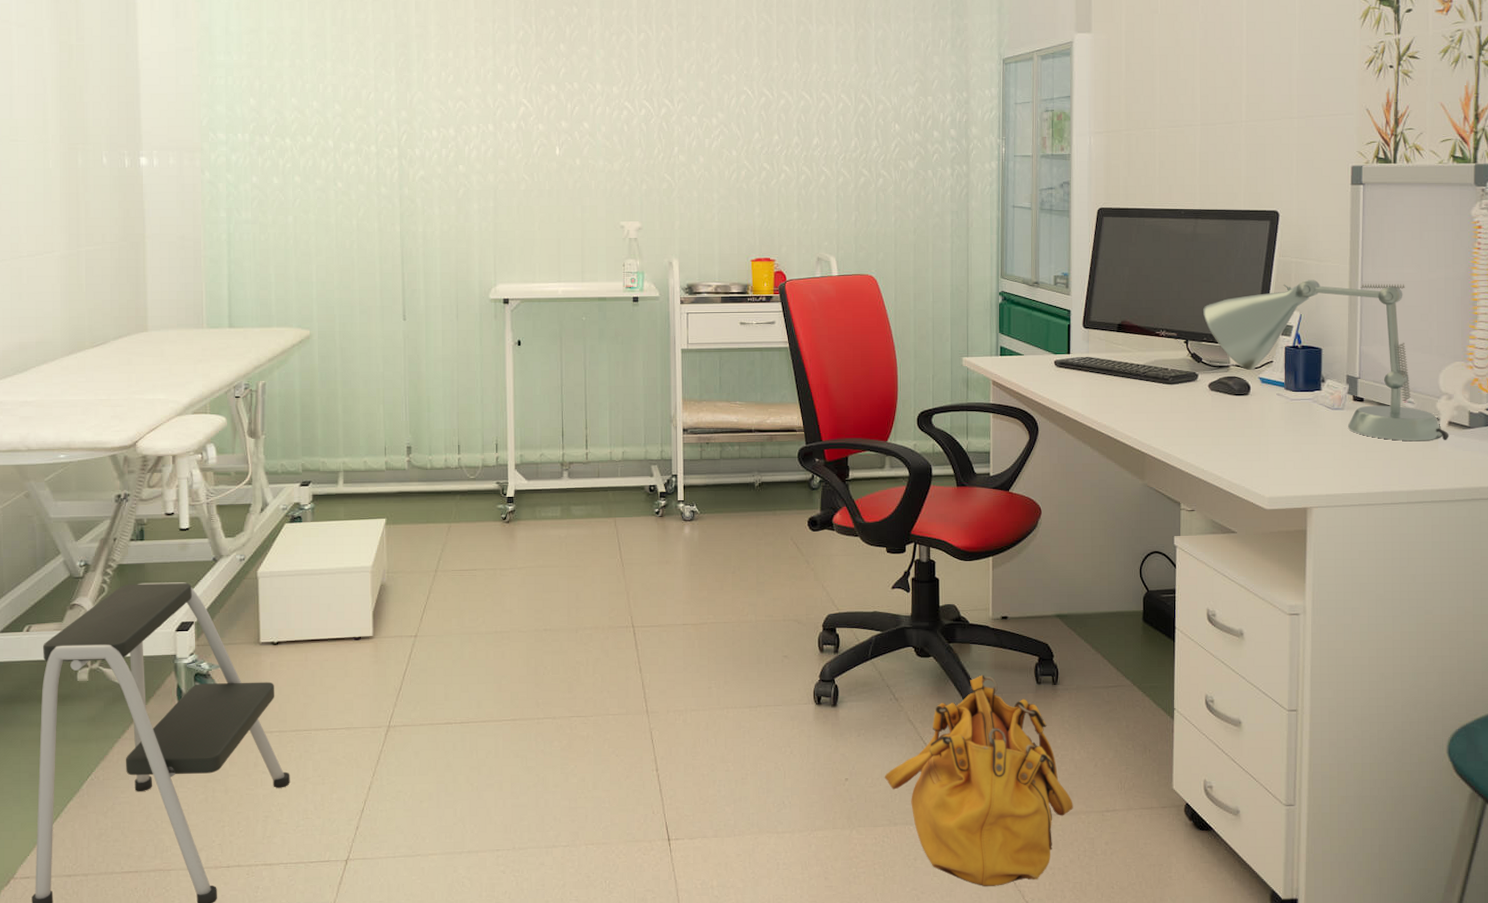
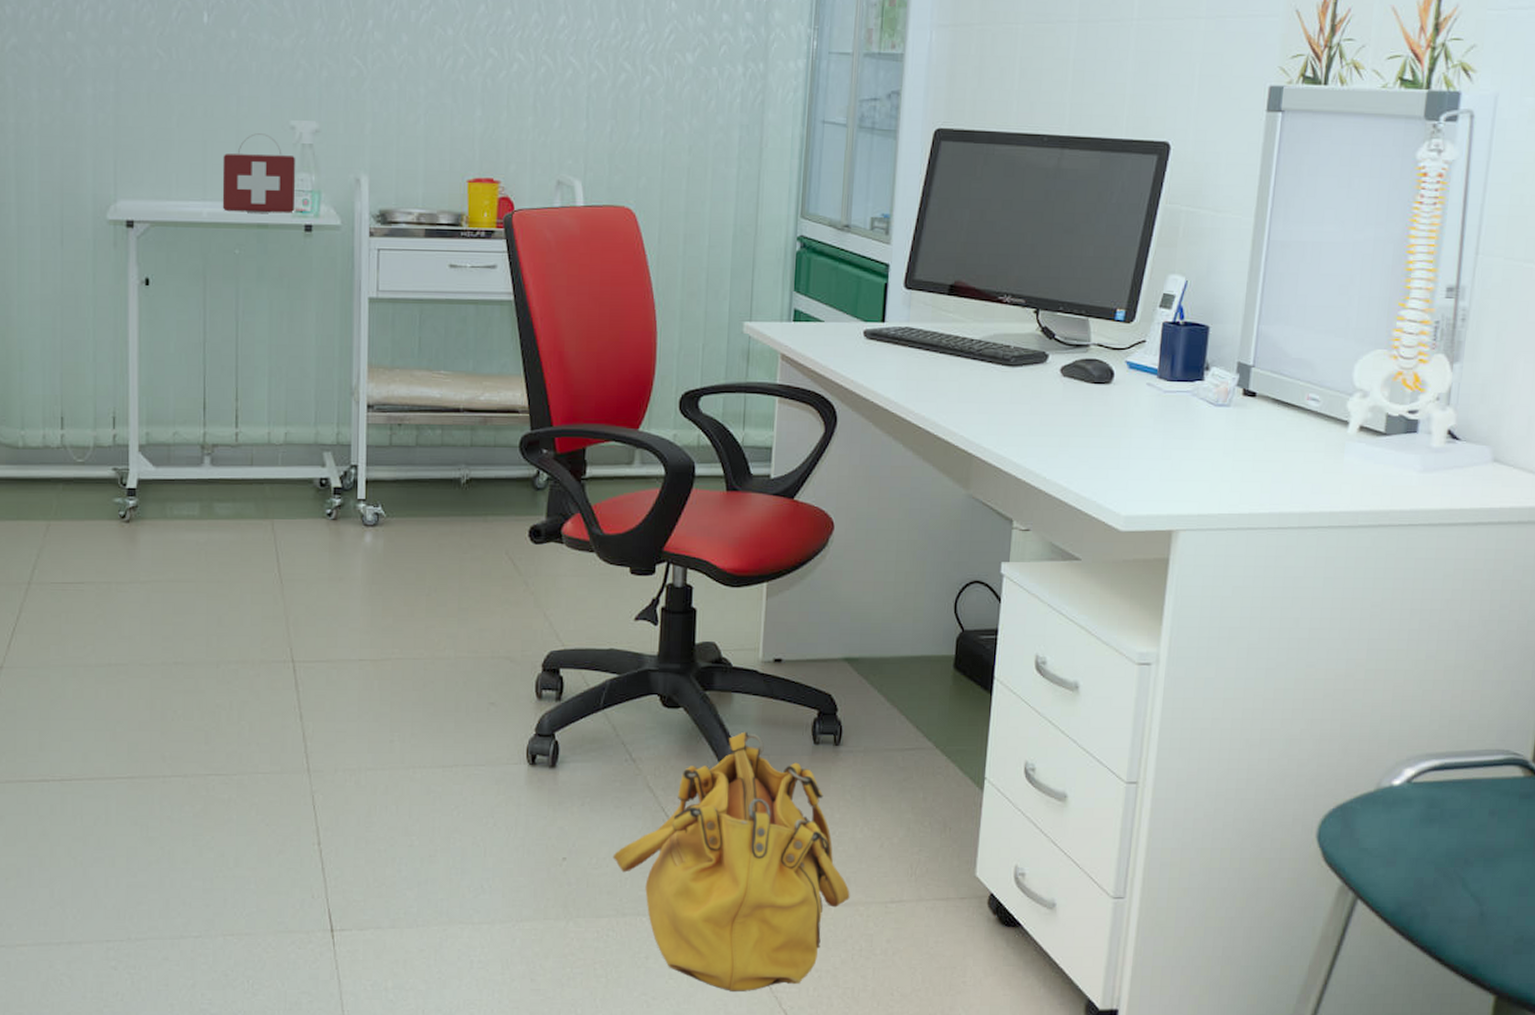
first-aid kit: none [572,232,626,290] -> present [222,133,296,214]
desk lamp: present [1203,279,1449,442] -> none [1061,235,1359,450]

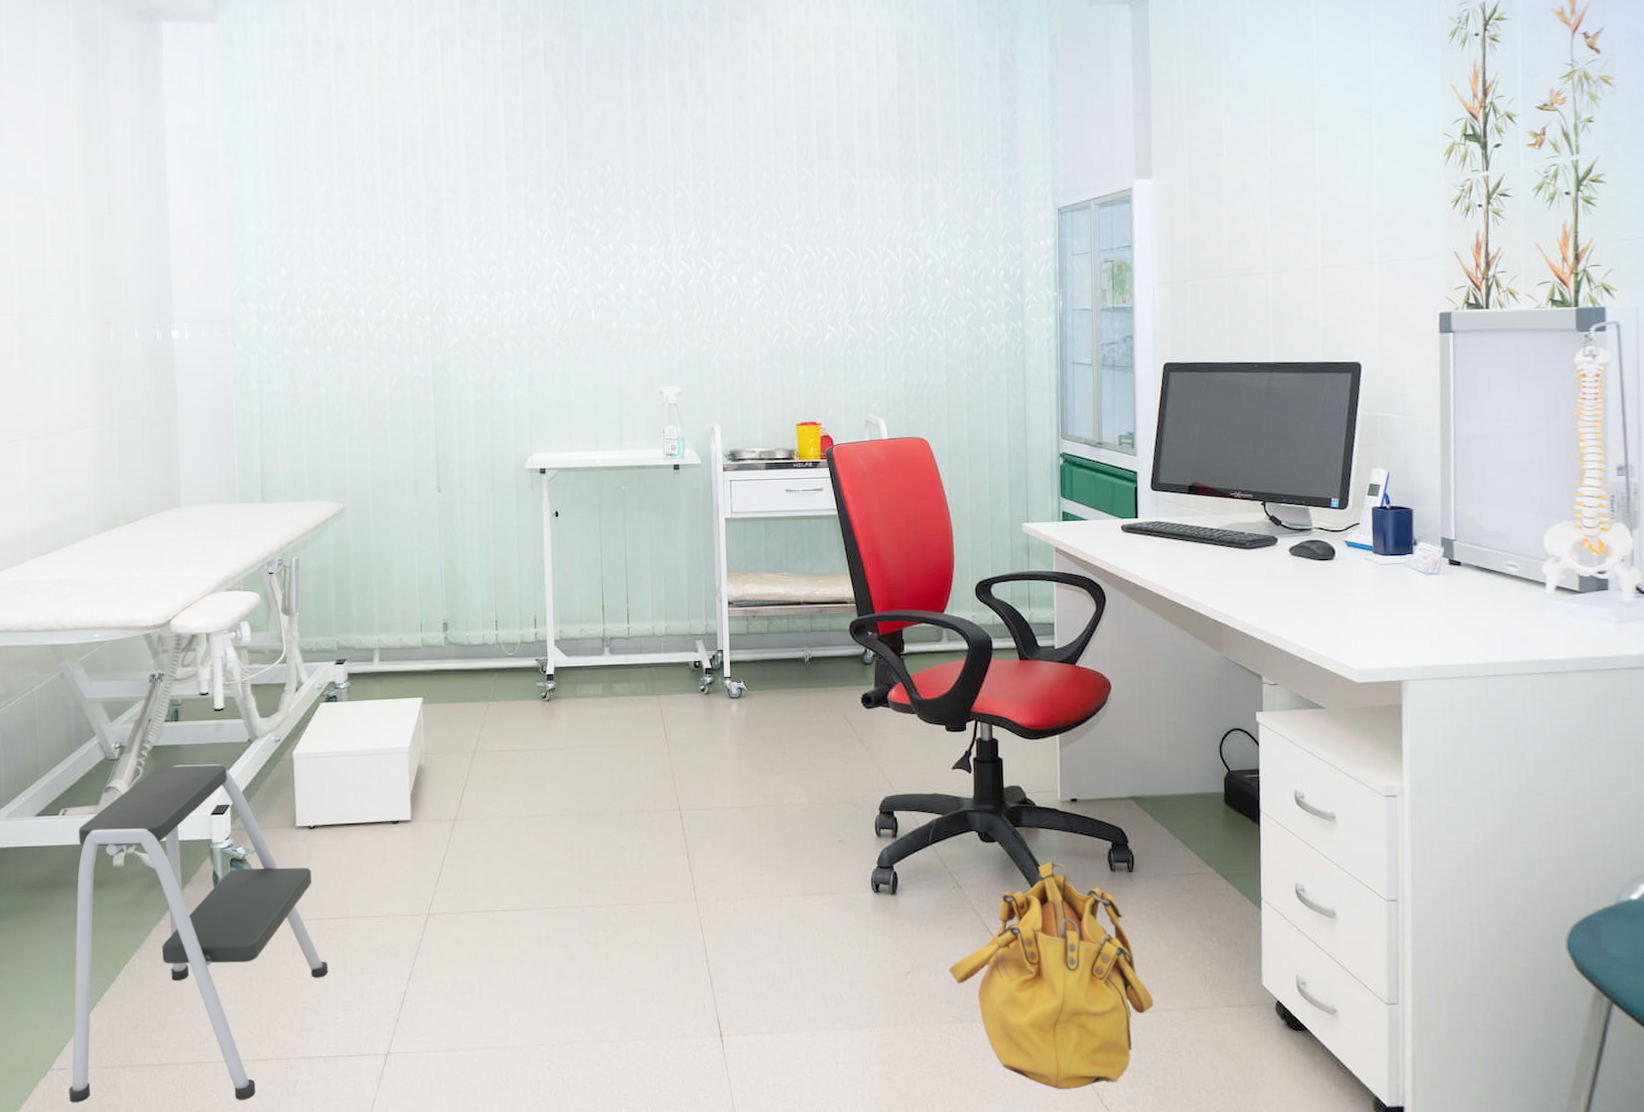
first-aid kit: present [222,133,296,214] -> none [610,398,666,458]

